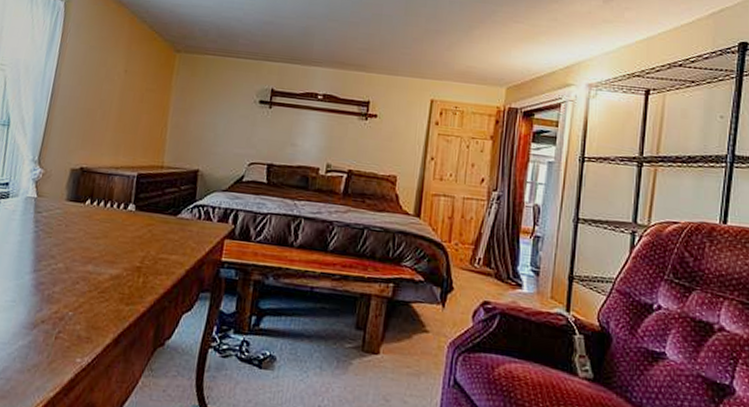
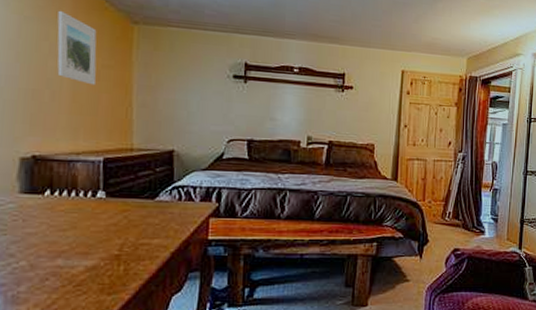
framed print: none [109,41,146,107] -> present [57,10,97,86]

